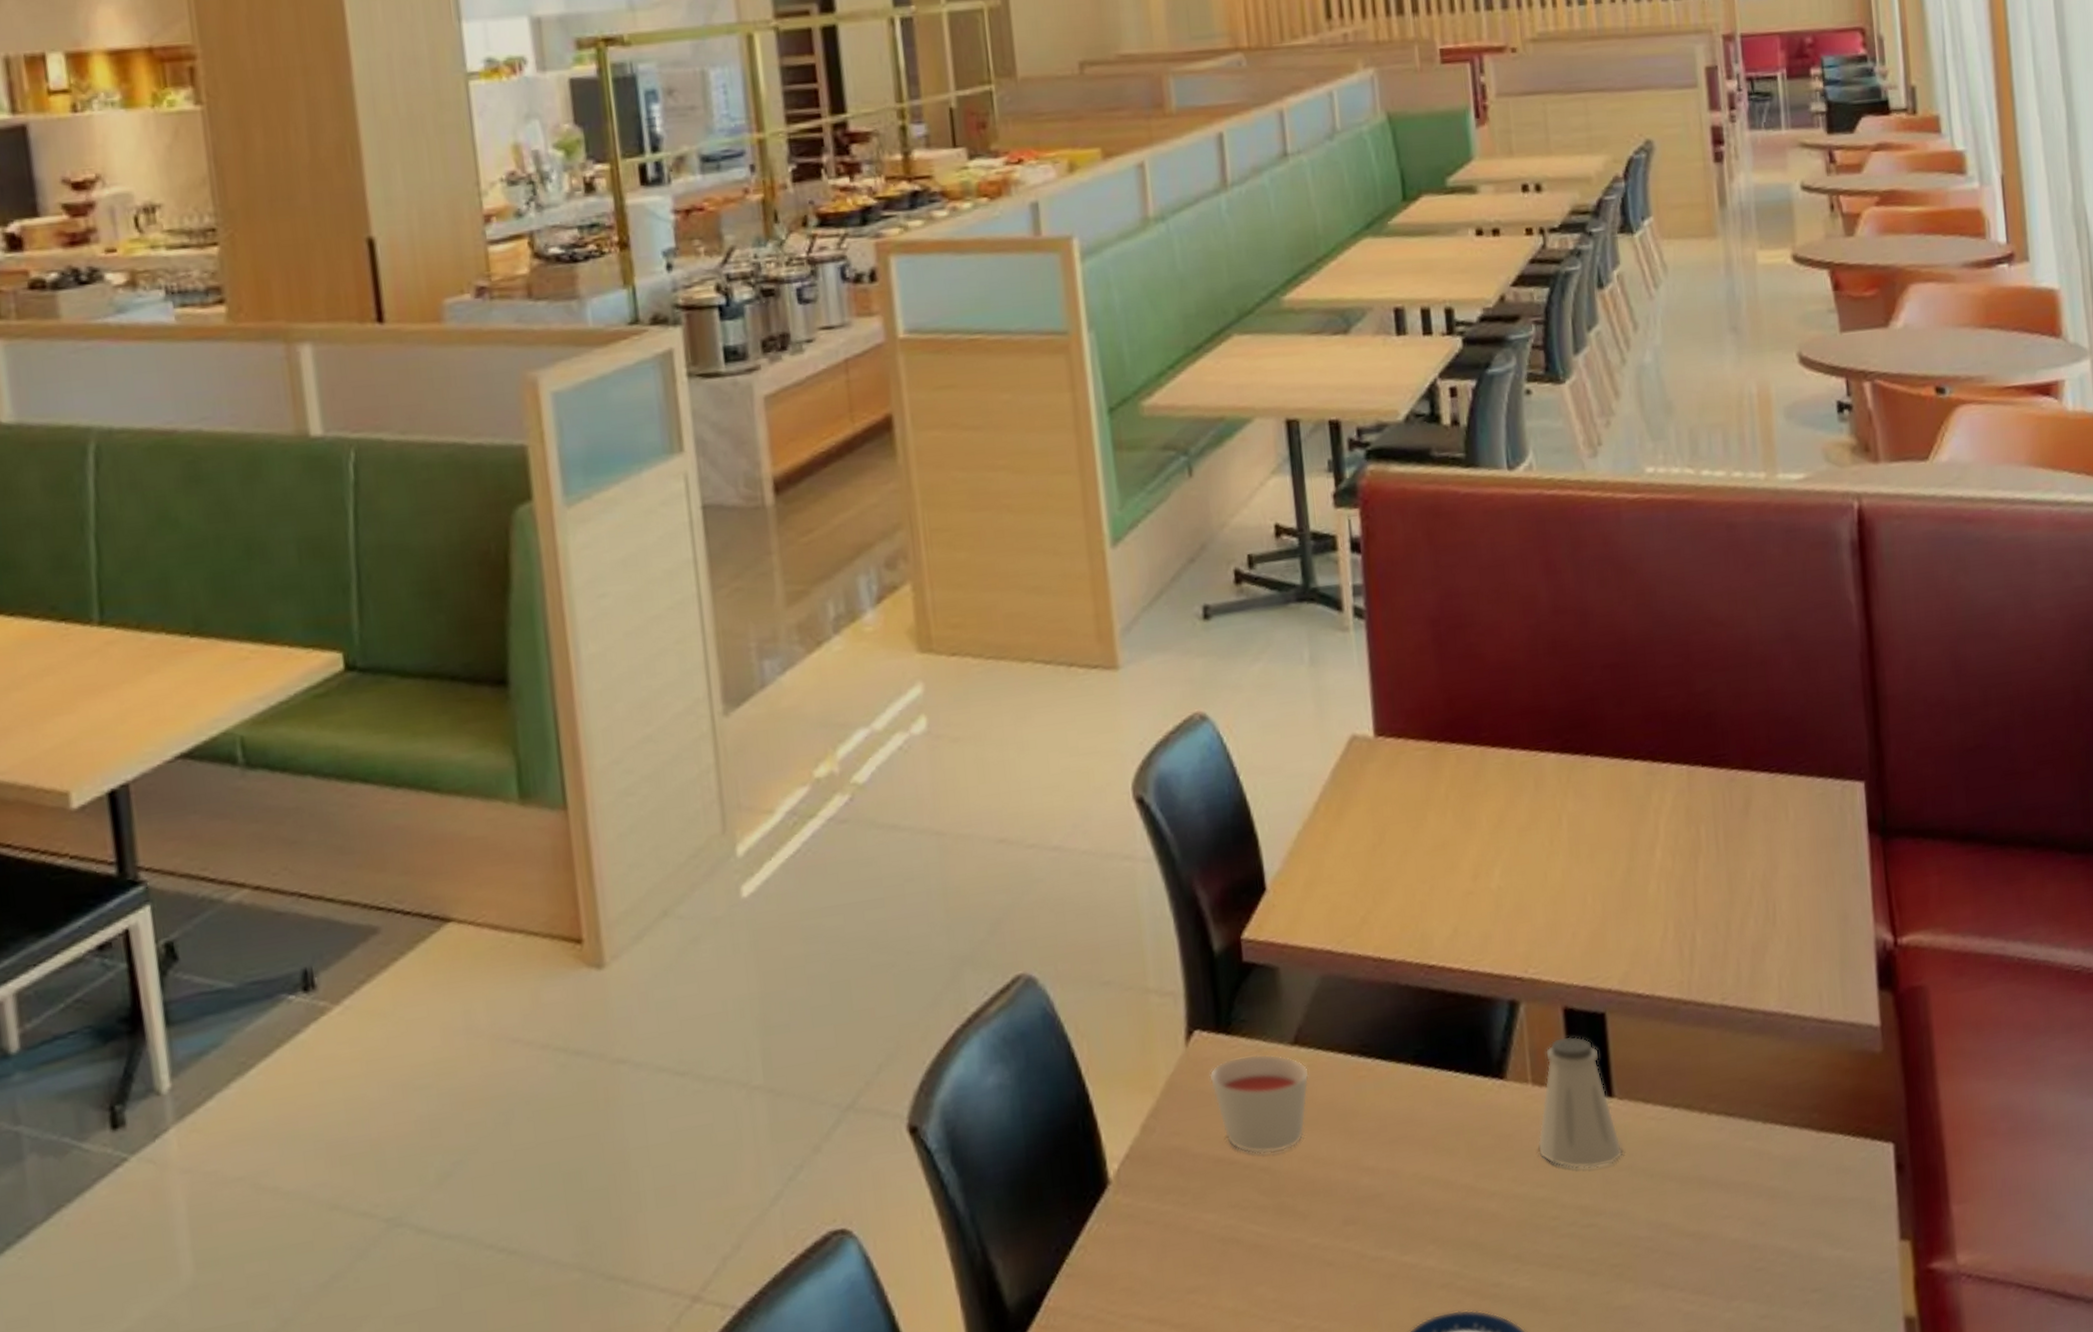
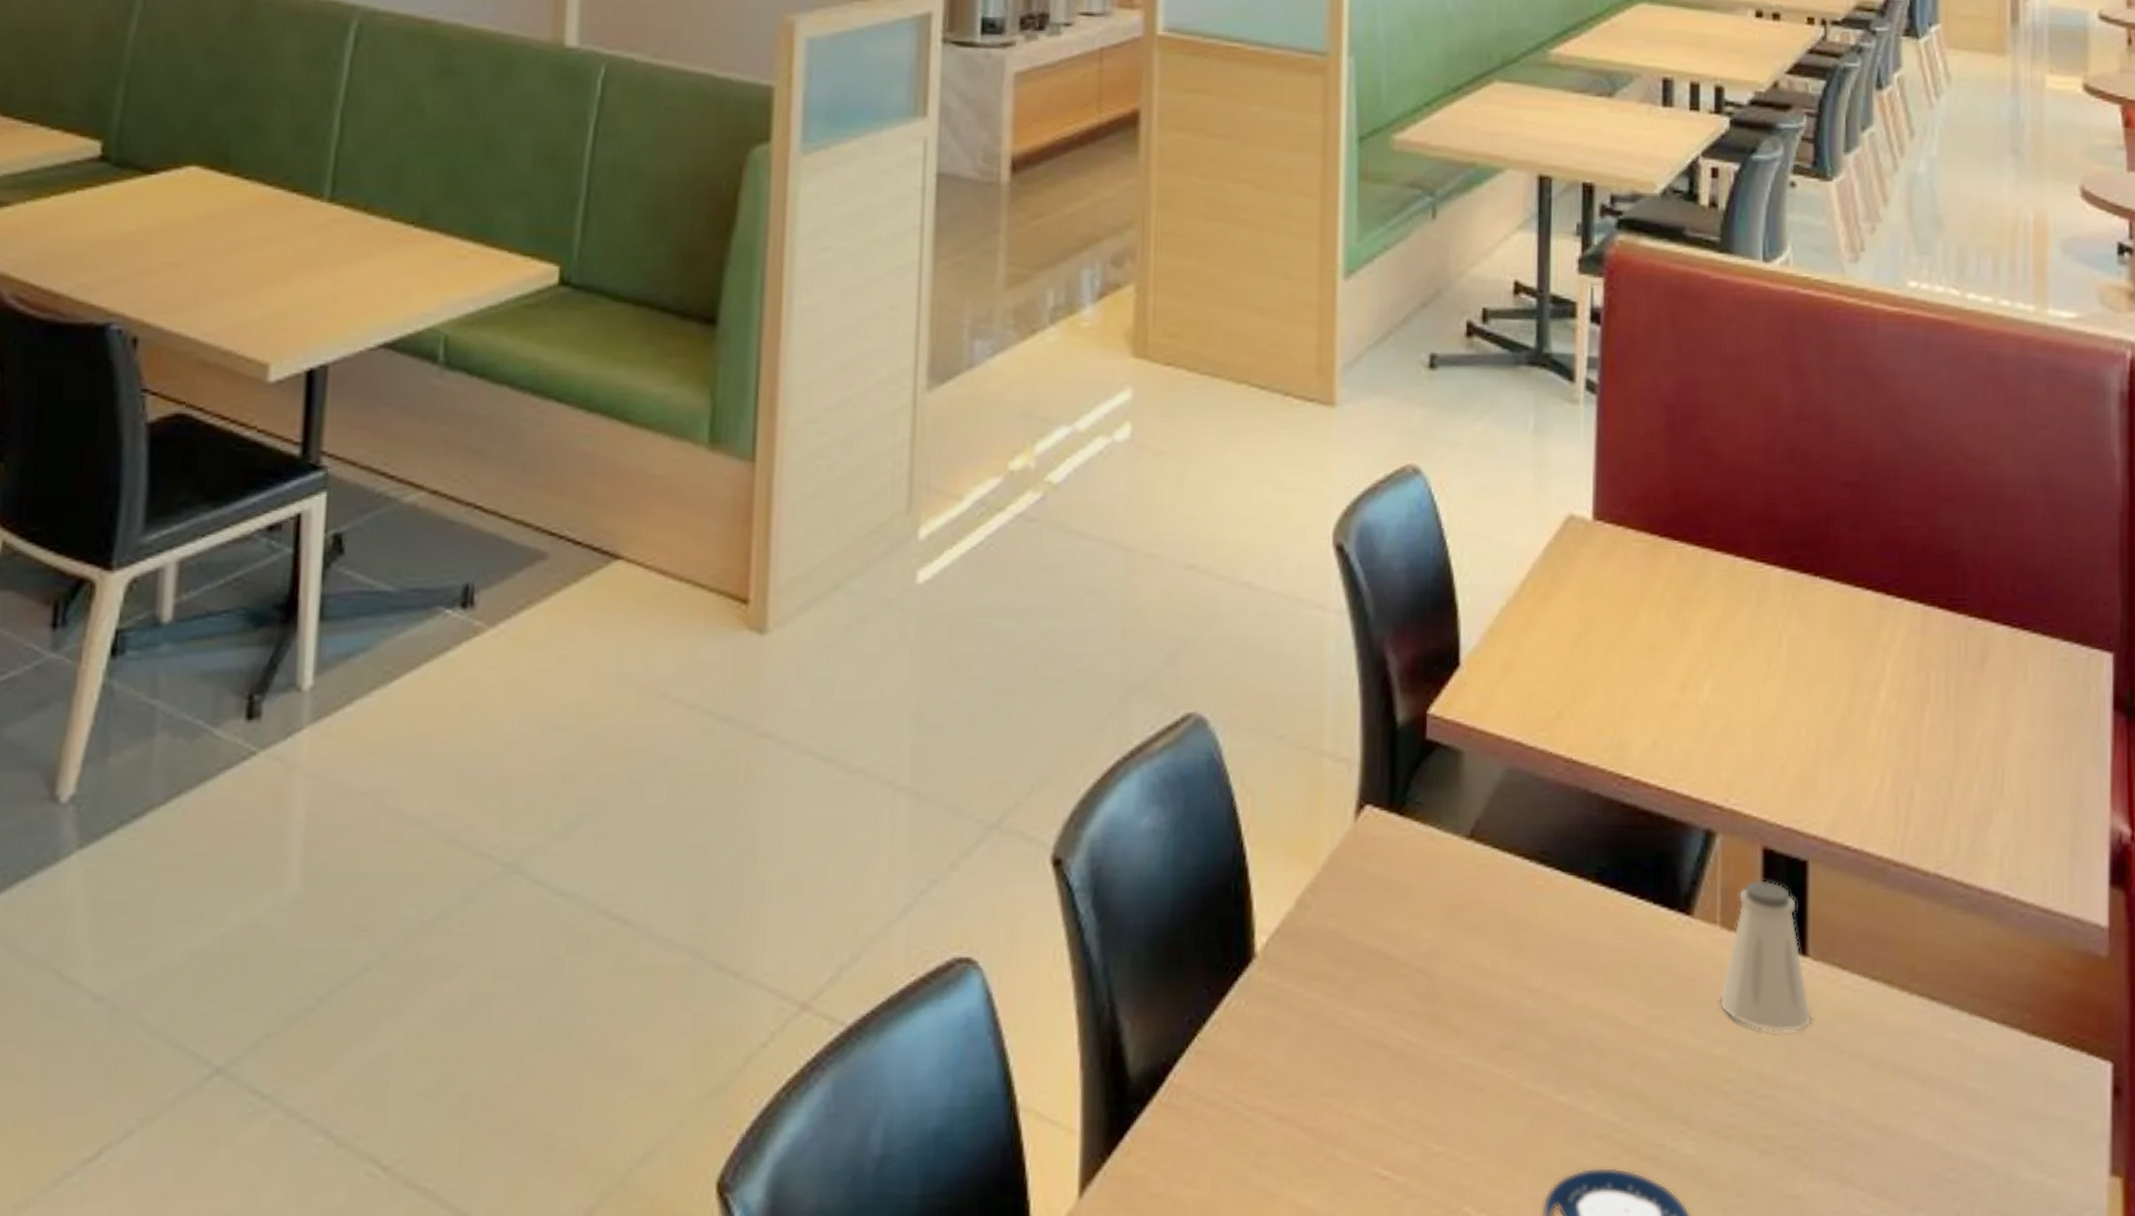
candle: present [1209,1054,1309,1154] -> none [1375,841,1482,954]

